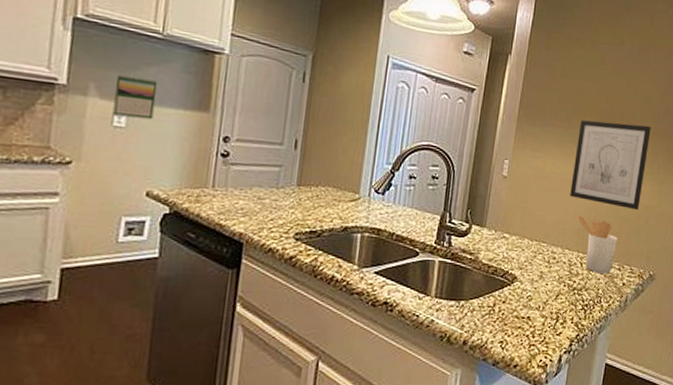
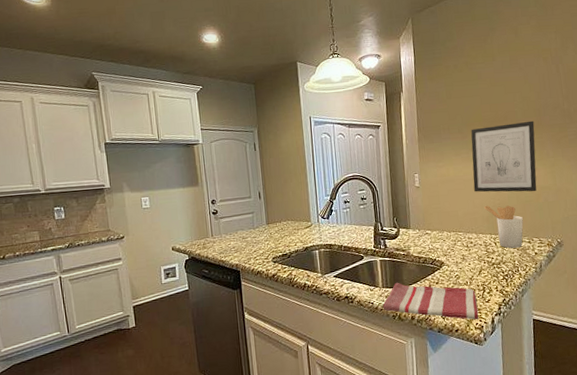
calendar: present [112,74,158,120] -> none [137,172,165,201]
dish towel: none [430,293,548,356] -> present [382,282,479,320]

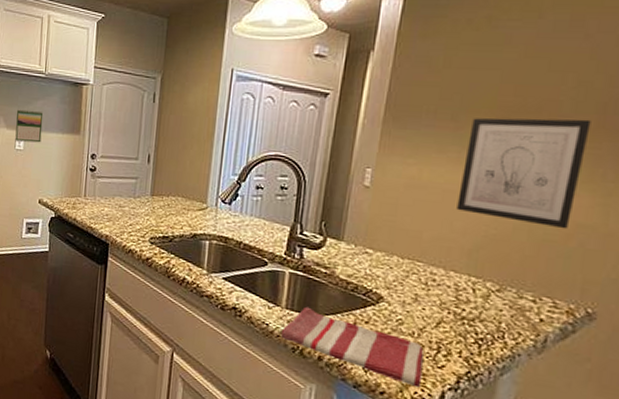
calendar: none [137,172,165,201] -> present [15,109,44,143]
utensil holder: present [484,205,524,248] -> none [468,233,531,305]

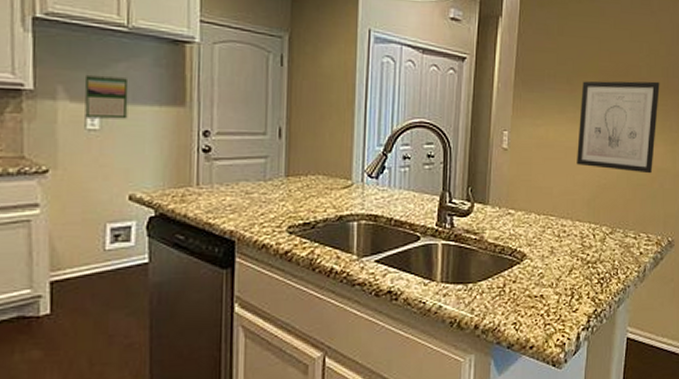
dish towel: present [280,306,425,388] -> none [438,276,562,335]

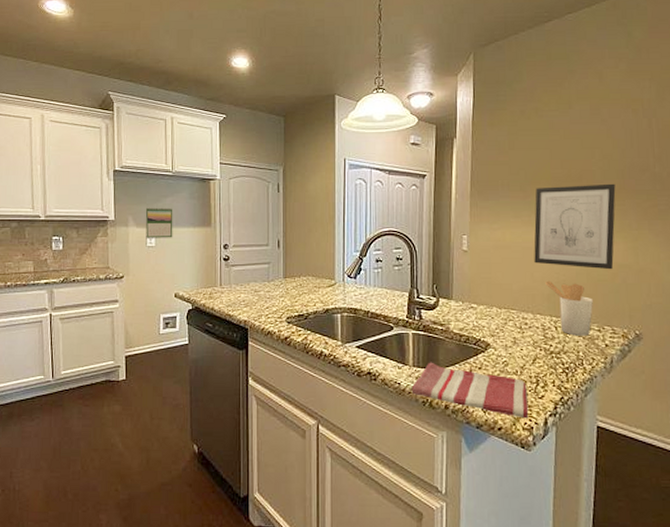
dish towel: none [438,276,562,335] -> present [411,362,529,419]
utensil holder: none [586,184,631,244] -> present [545,281,593,336]

